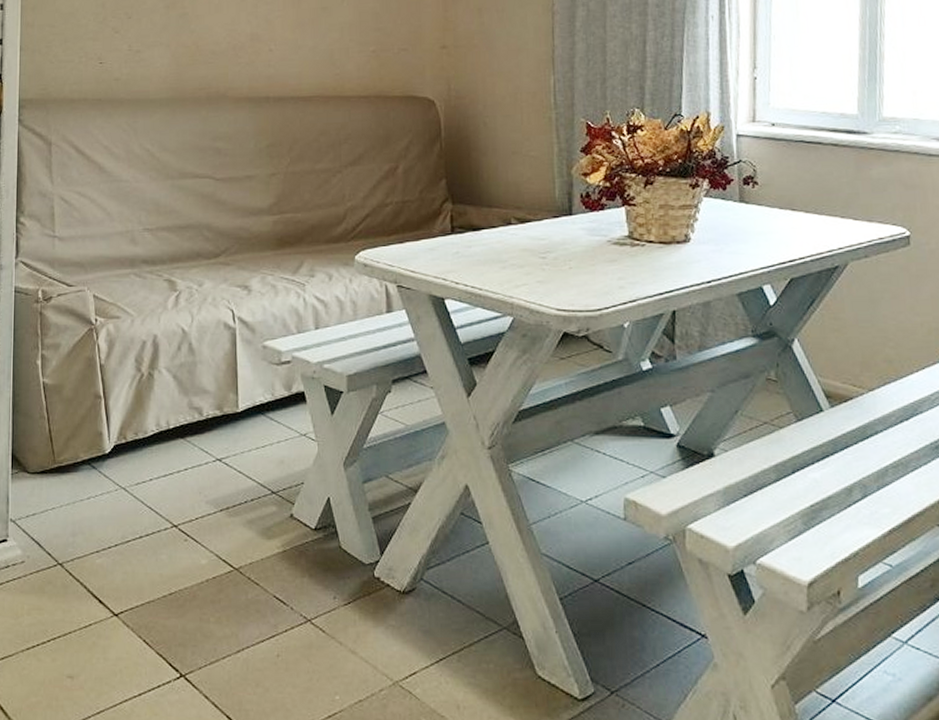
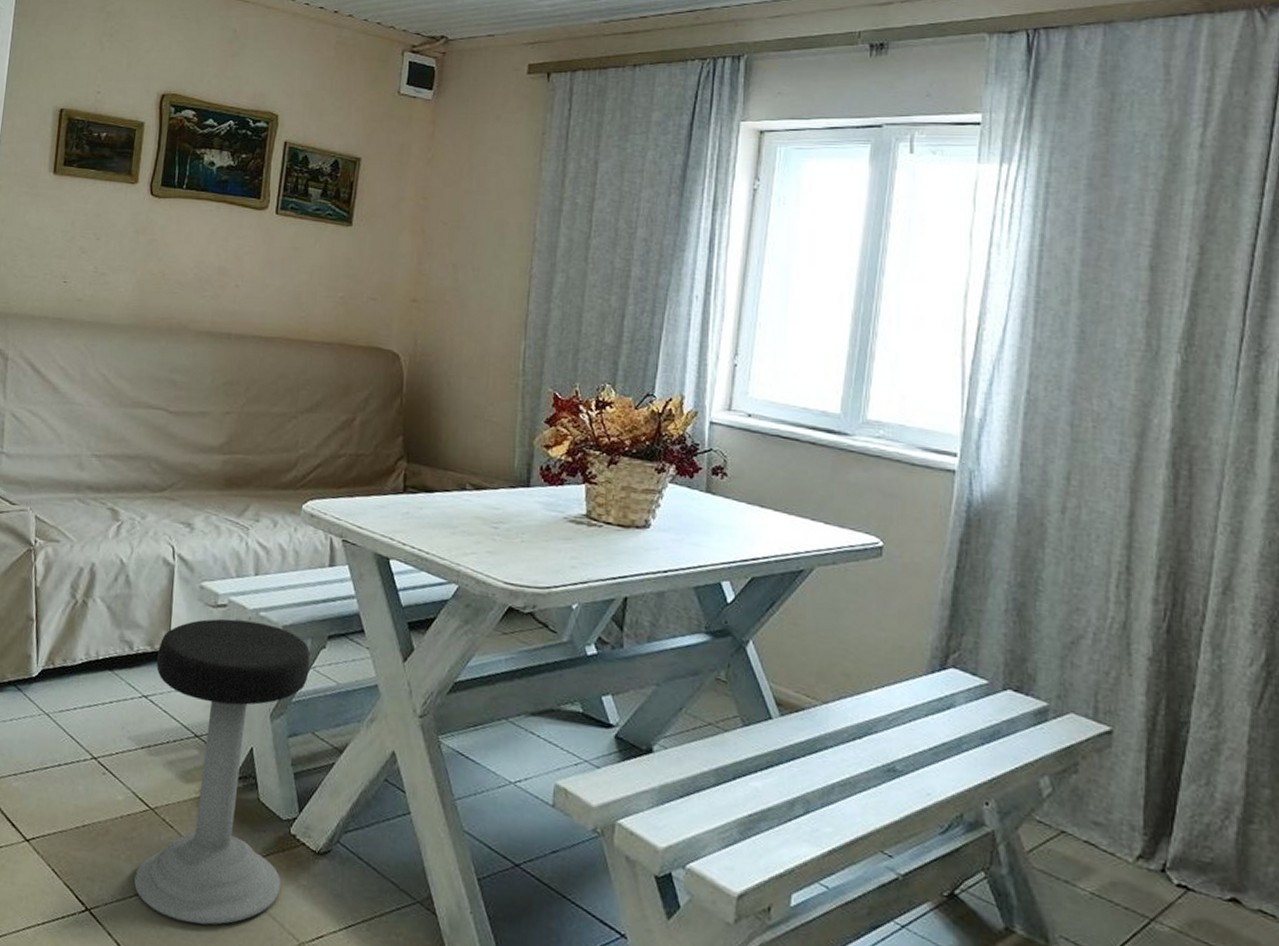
stool: none [226,374,378,676] -> present [134,618,310,925]

